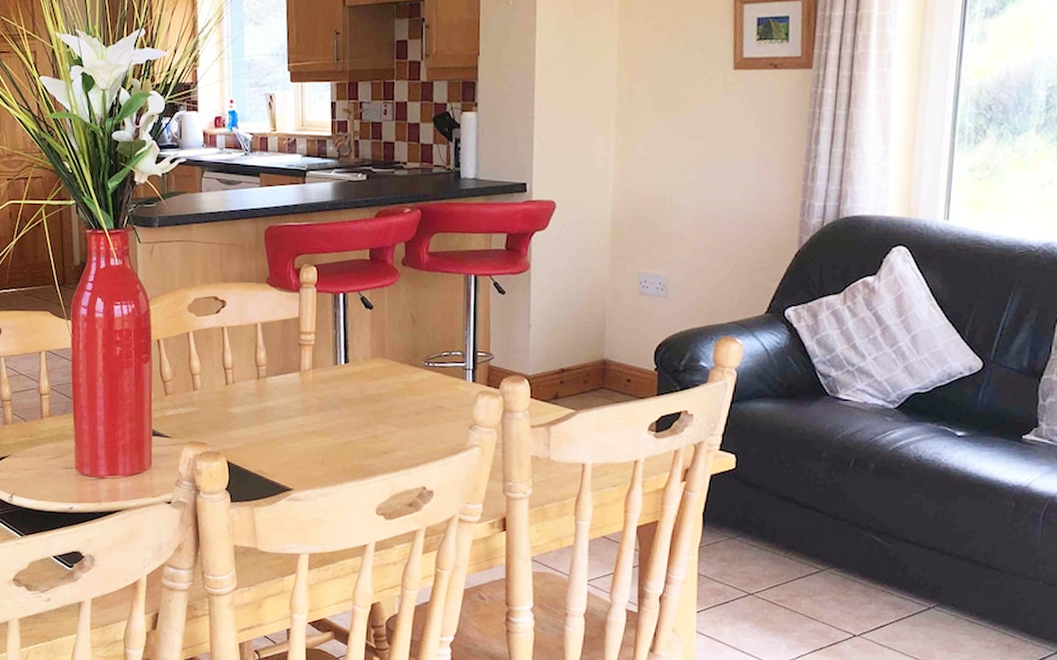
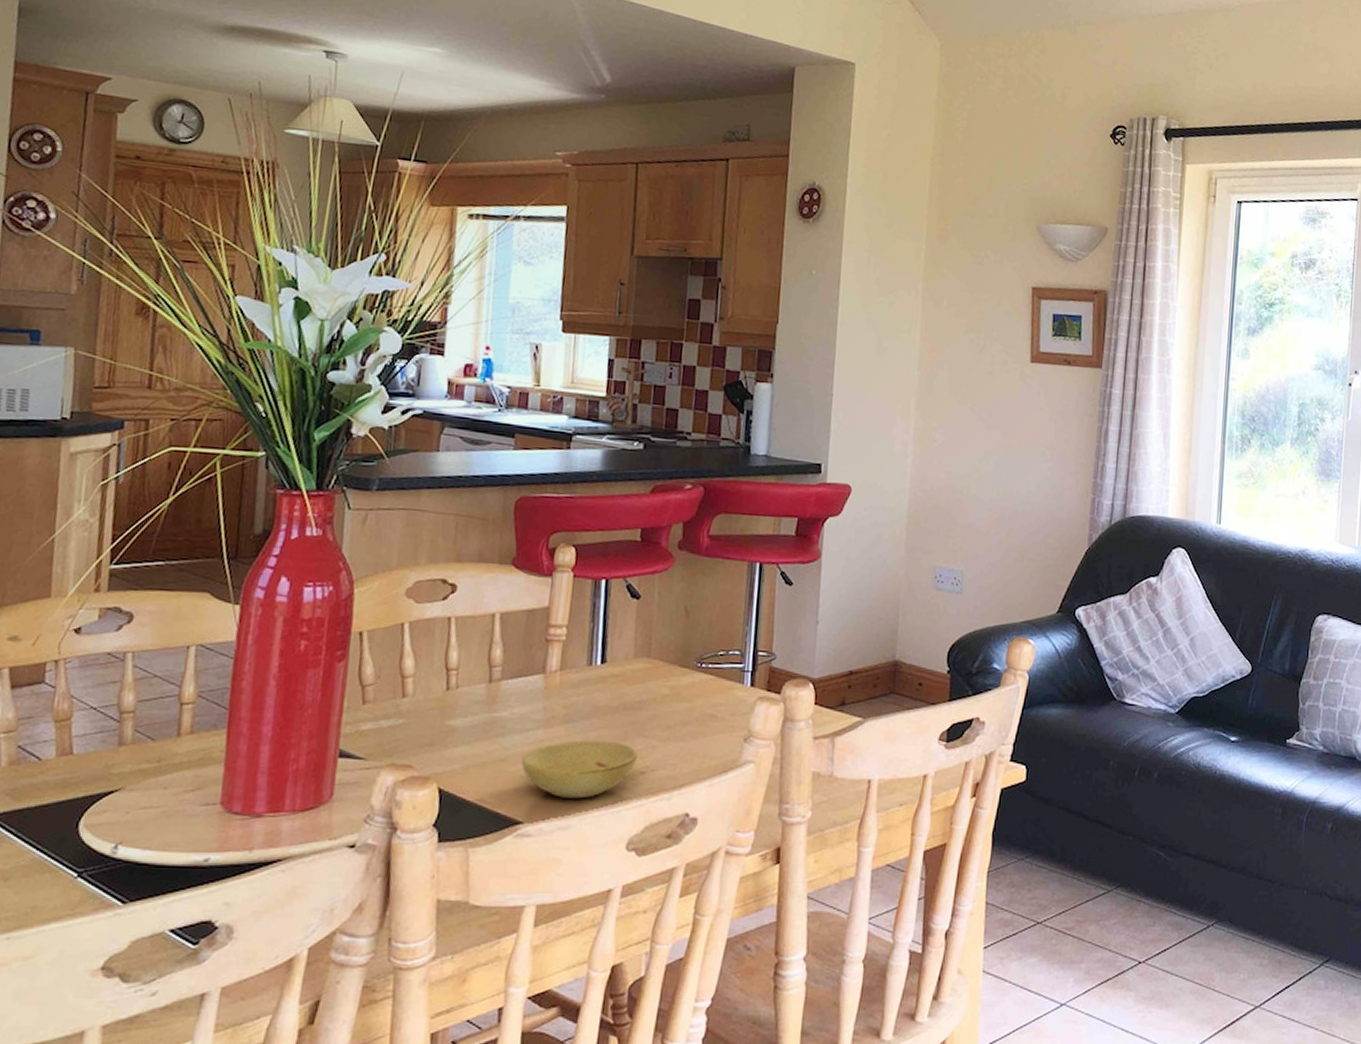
bowl: none [288,425,380,472] -> present [521,740,638,799]

